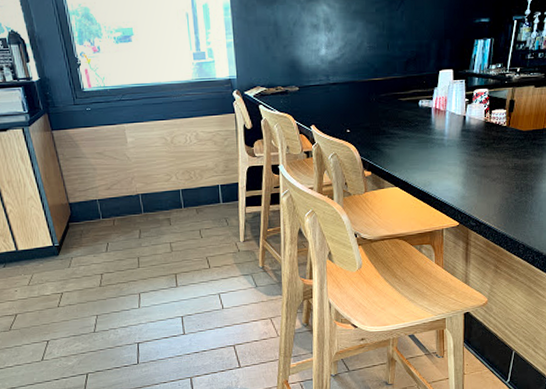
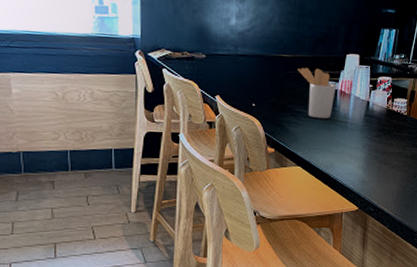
utensil holder: none [390,88,431,138] -> present [298,67,336,118]

